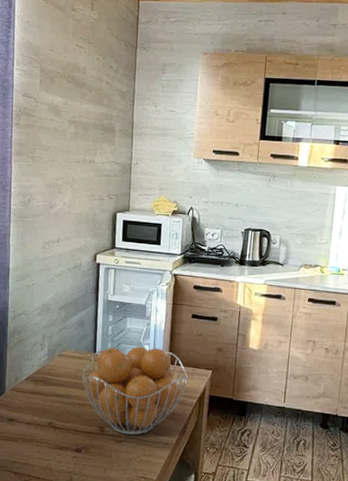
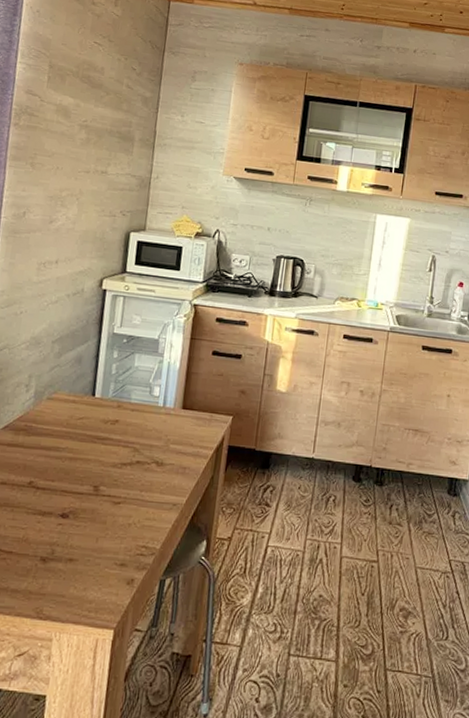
fruit basket: present [82,346,188,435] -> none [75,387,205,495]

